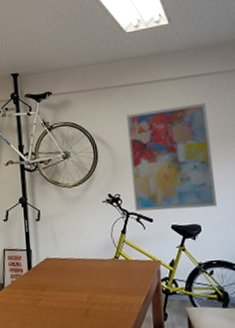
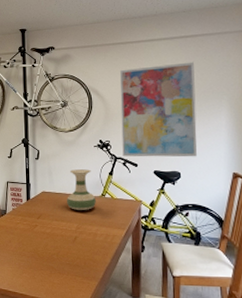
vase: none [75,228,109,277] -> present [67,169,96,210]

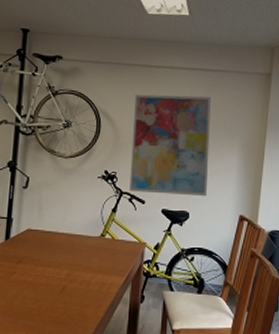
vase: present [67,169,96,210] -> none [58,203,94,253]

